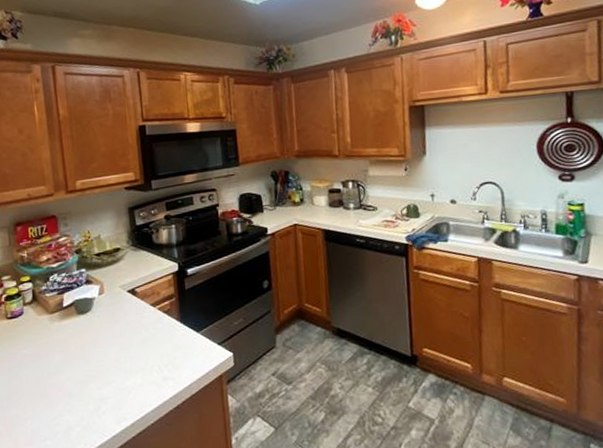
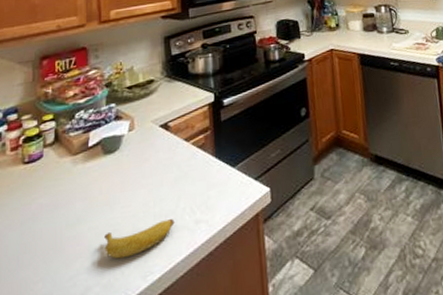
banana: none [82,374,144,406] -> present [104,218,175,259]

